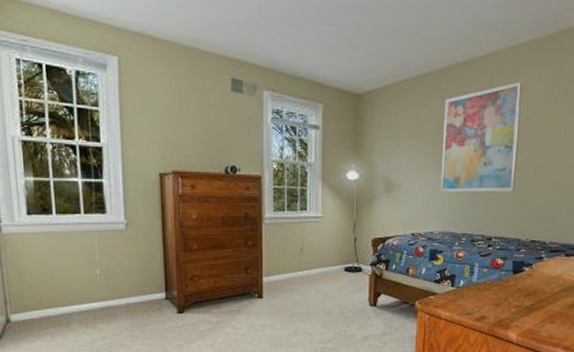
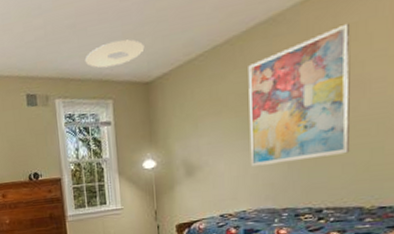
ceiling light: none [299,45,358,71] -> present [85,39,145,68]

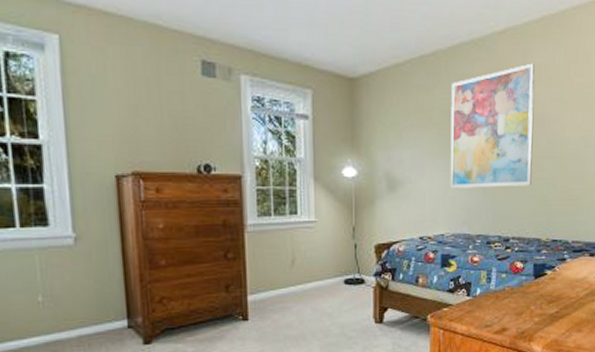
ceiling light: present [85,39,145,68] -> none [281,22,351,51]

